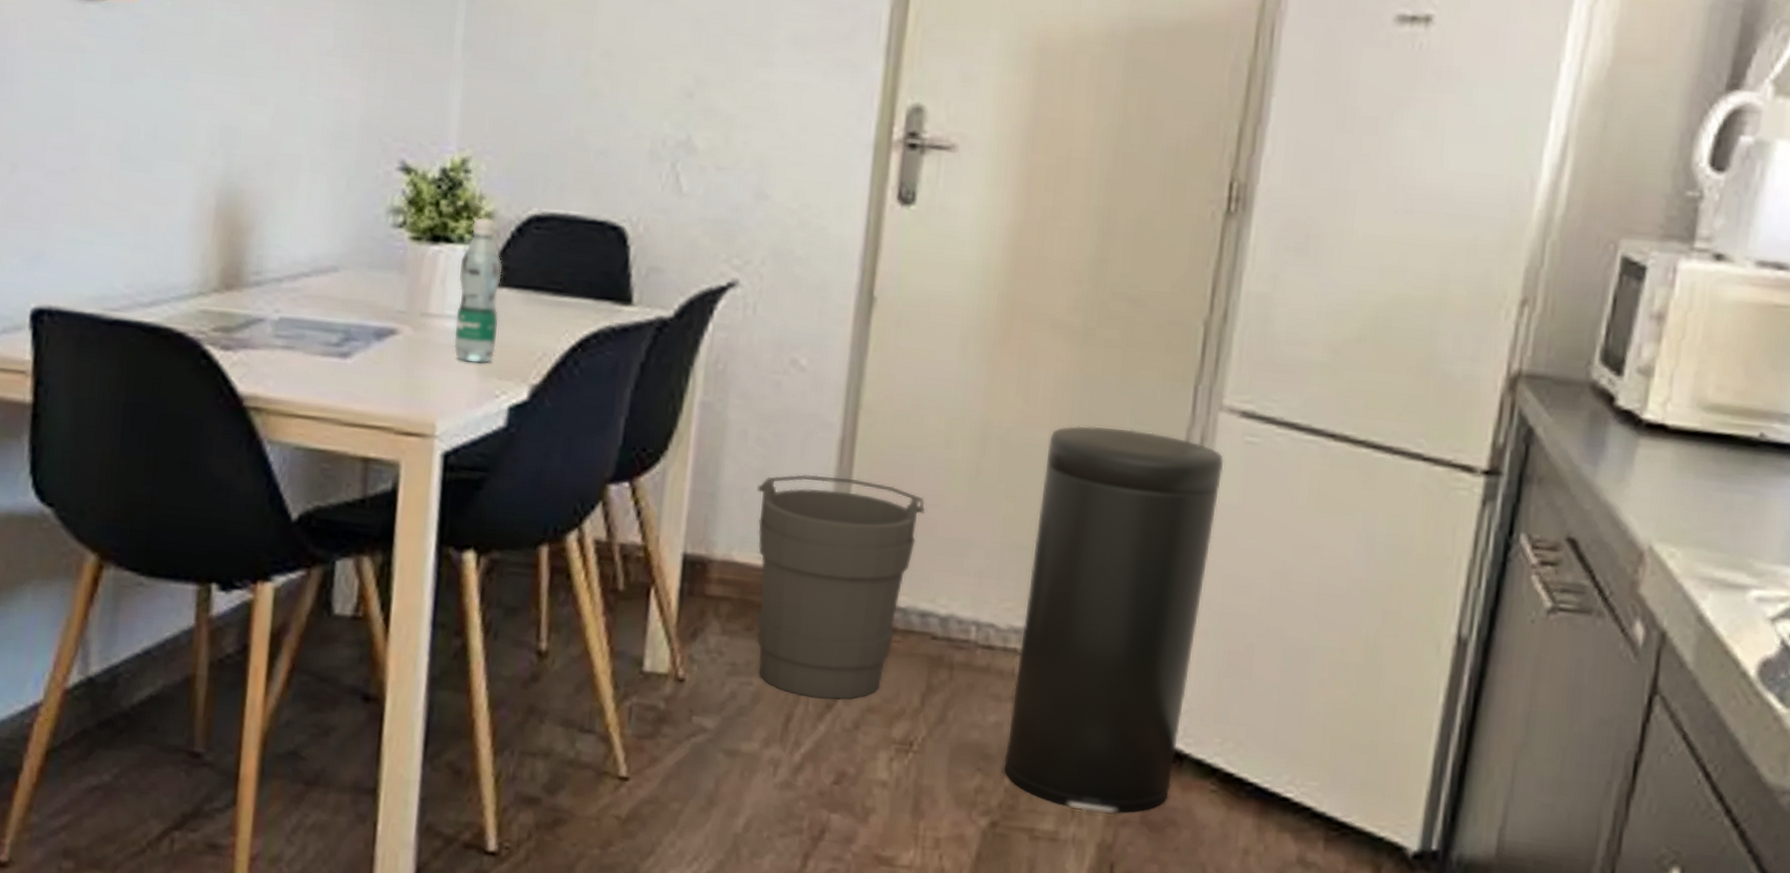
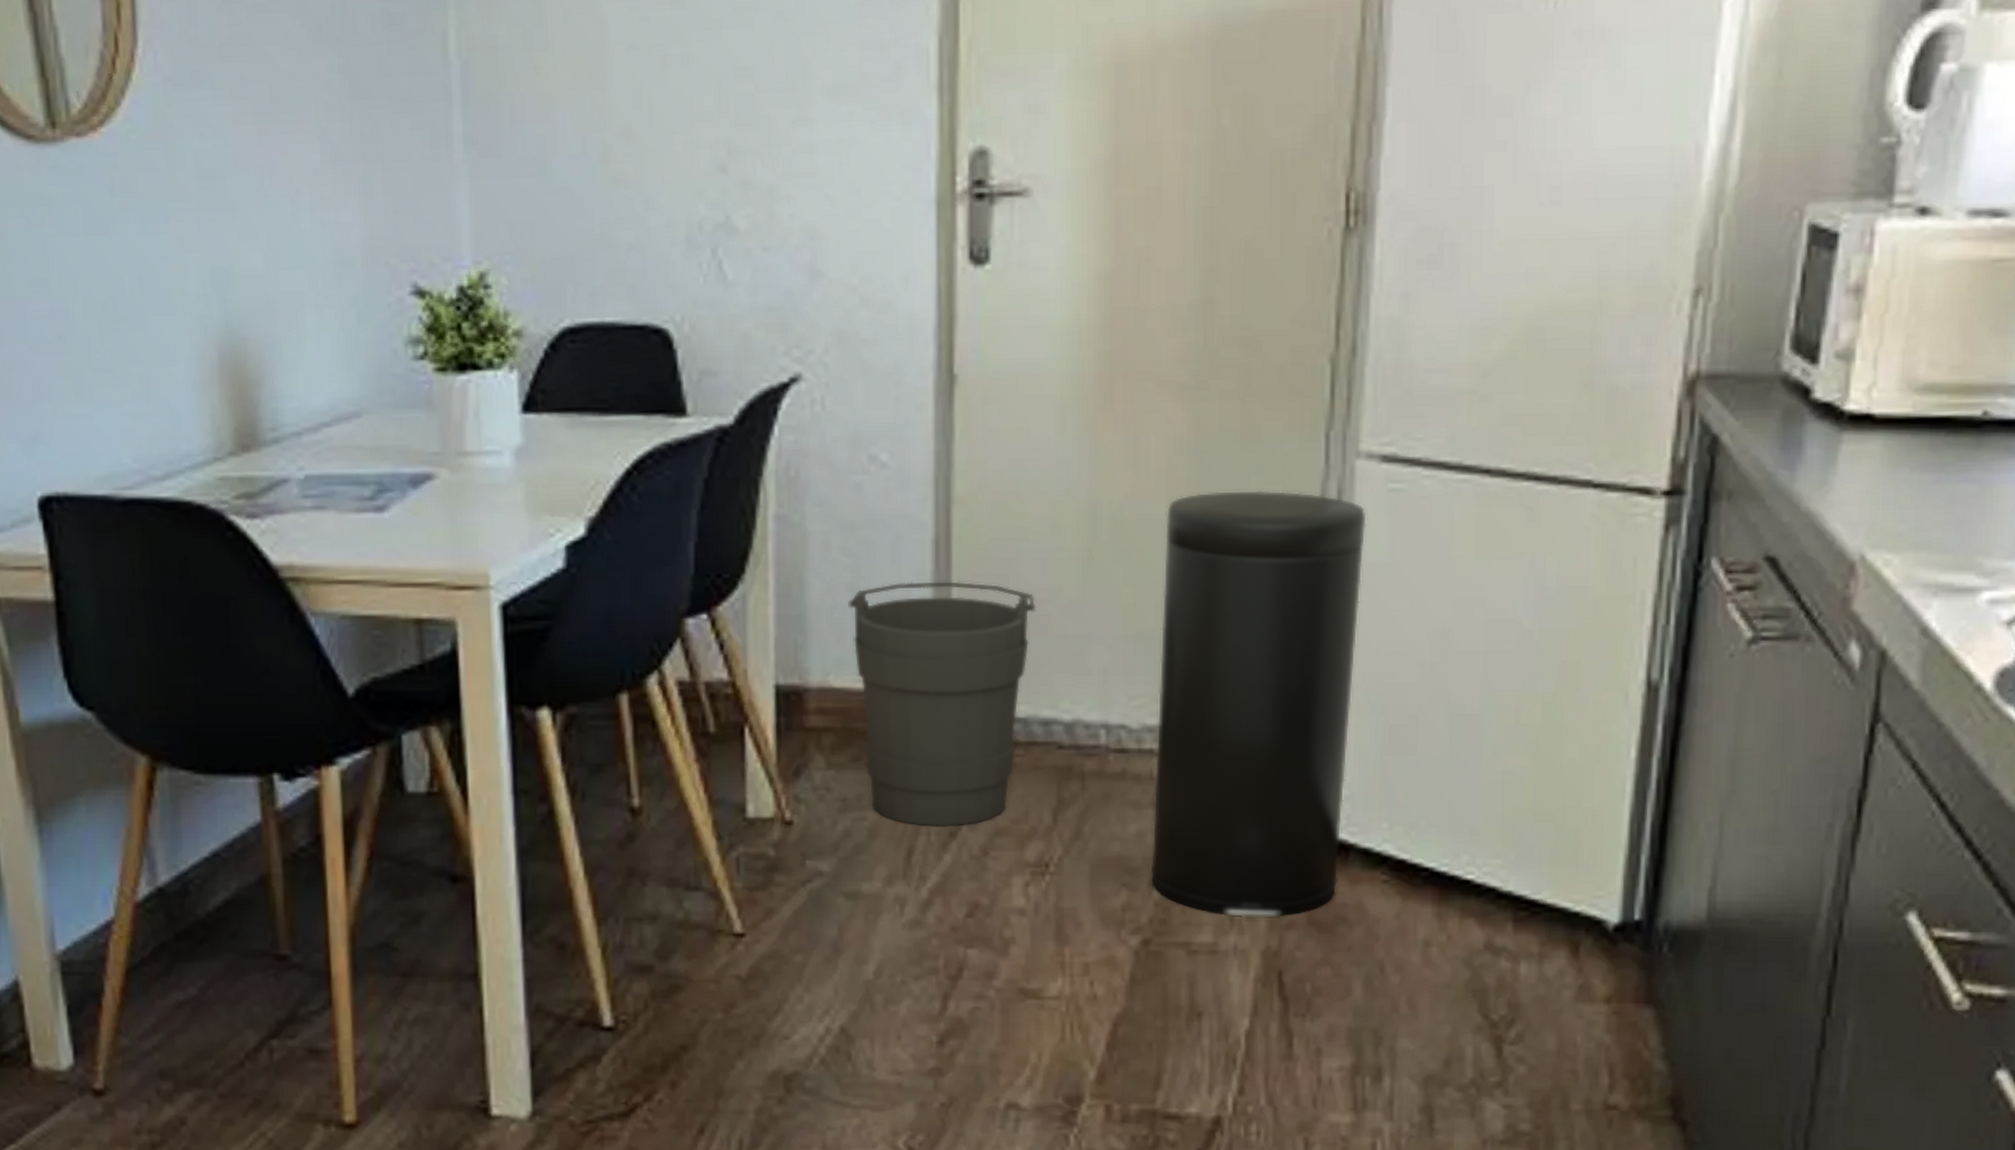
bottle: present [453,217,503,364] -> none [492,337,544,502]

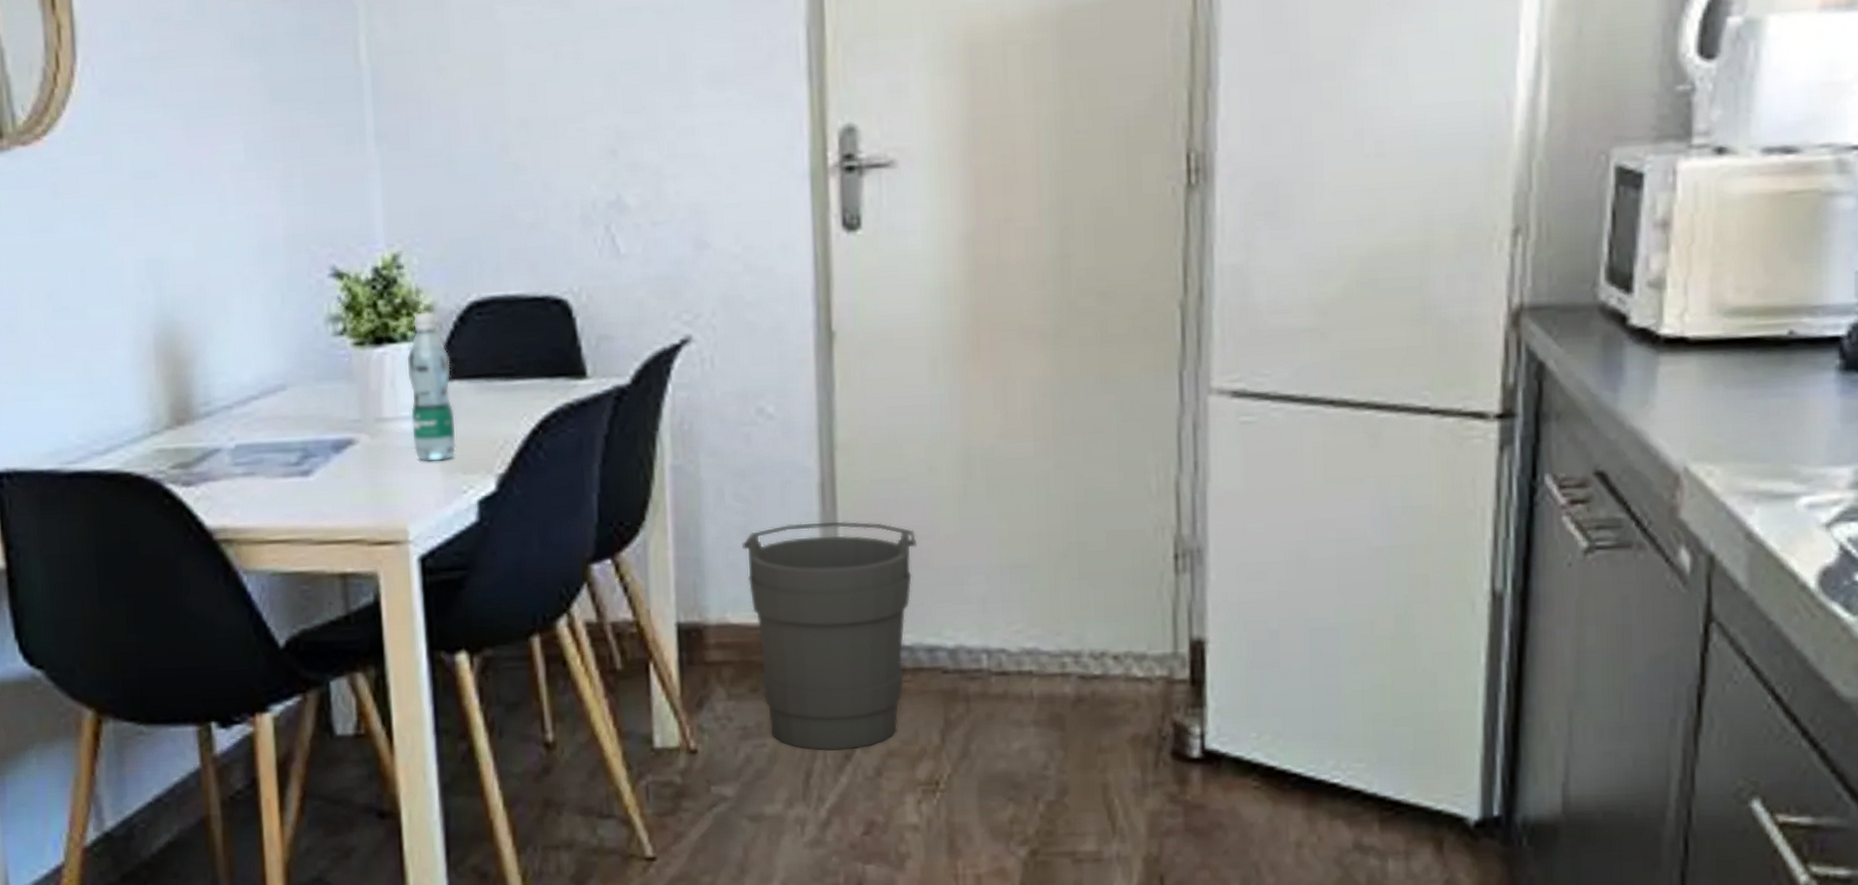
bottle: none [492,337,544,502] -> present [407,312,457,462]
pedal bin: present [1150,490,1367,920] -> none [1034,427,1221,827]

